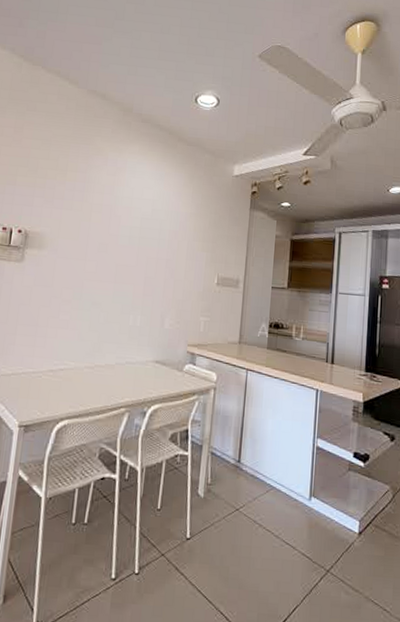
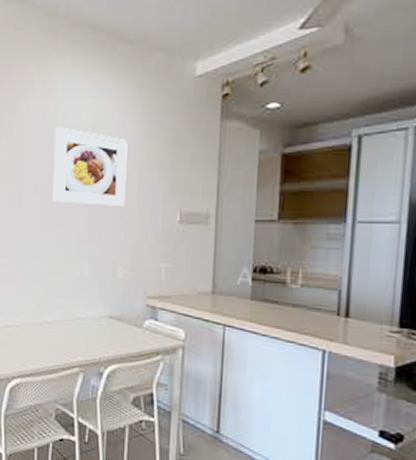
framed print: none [114,199,180,269] -> present [53,127,127,207]

